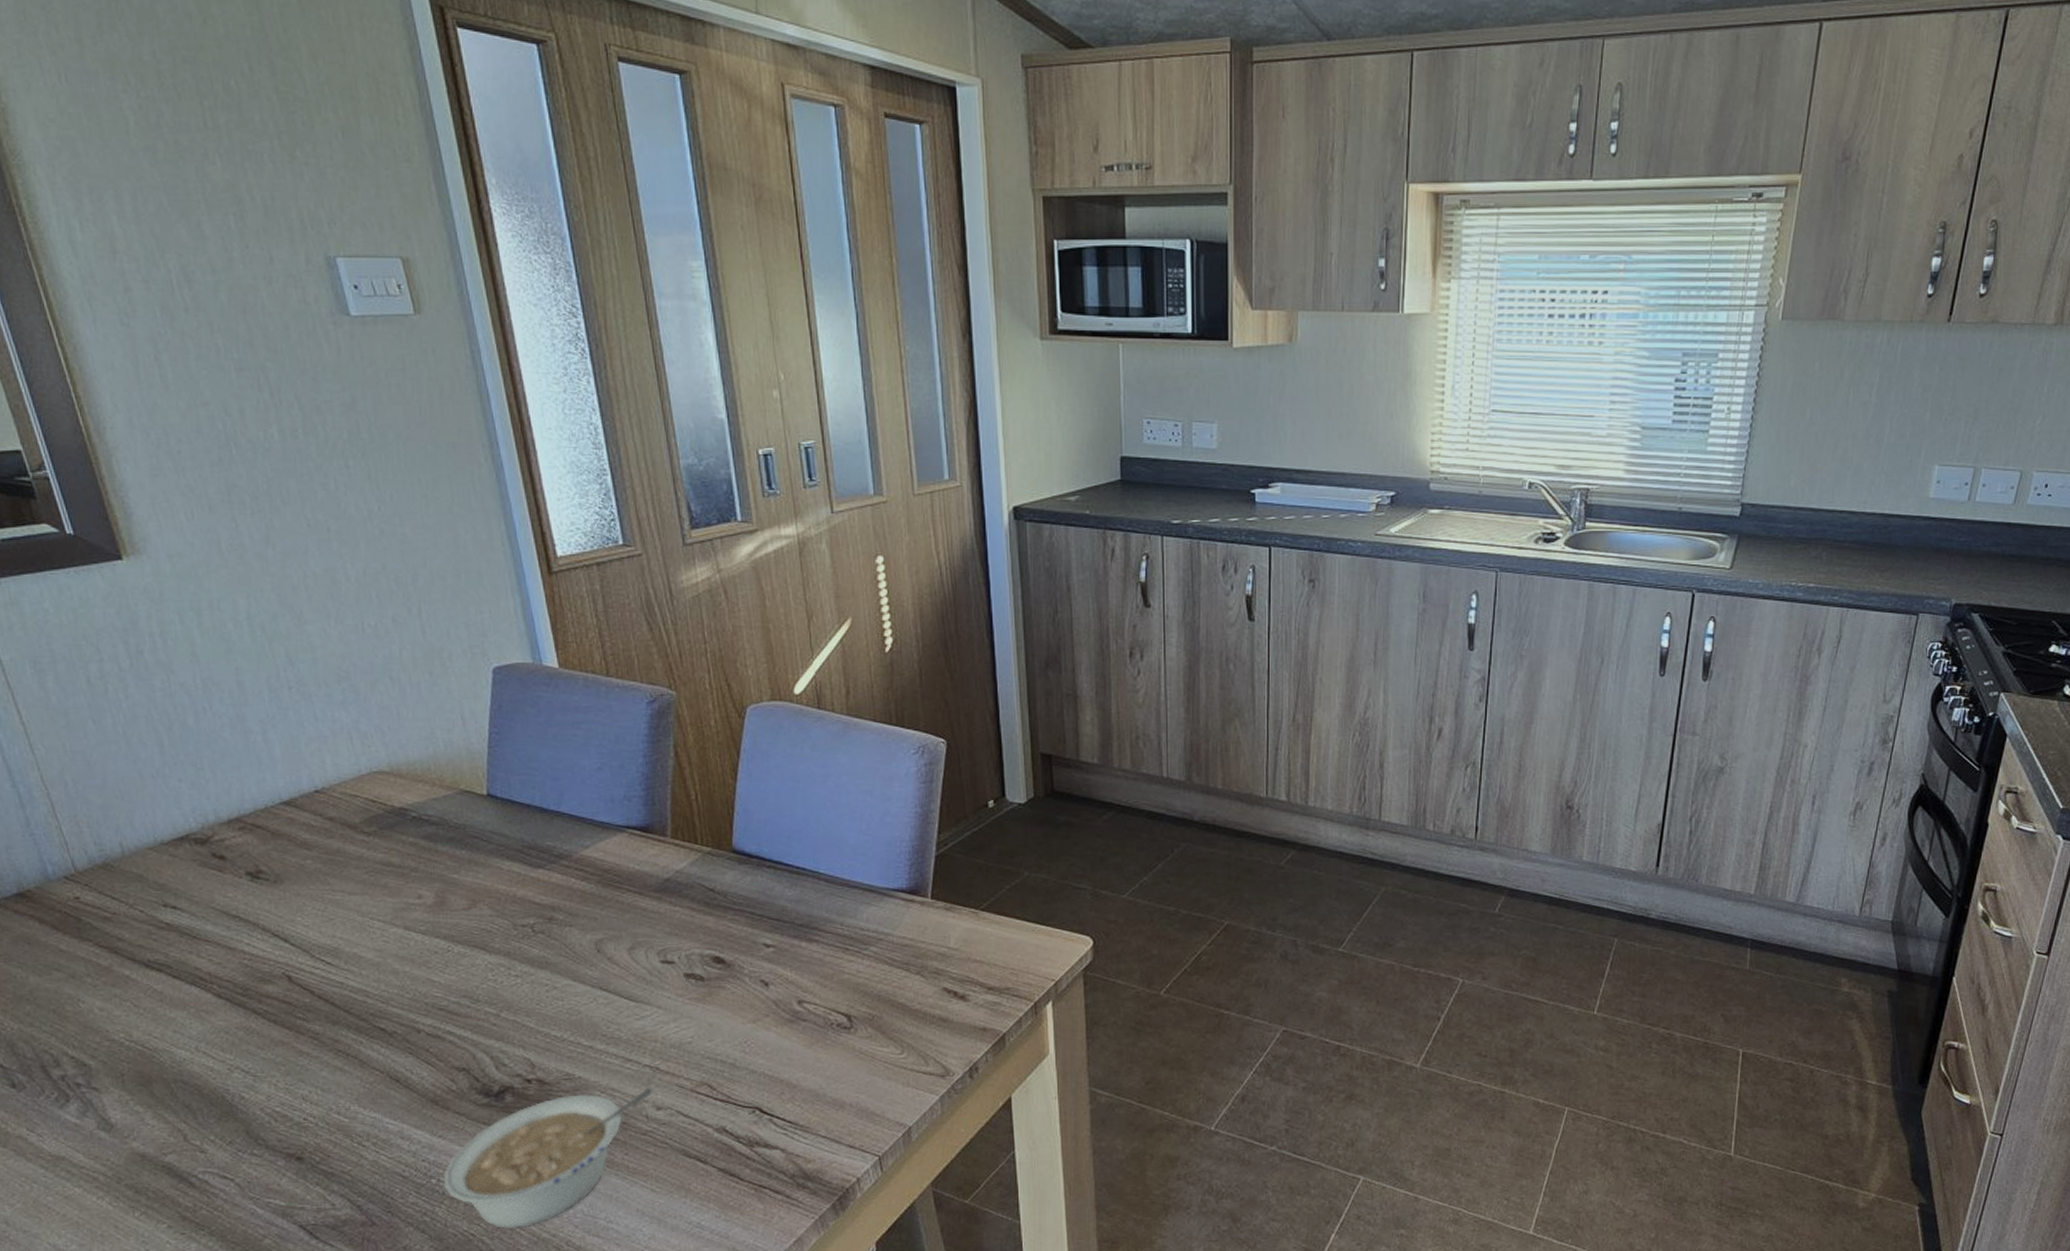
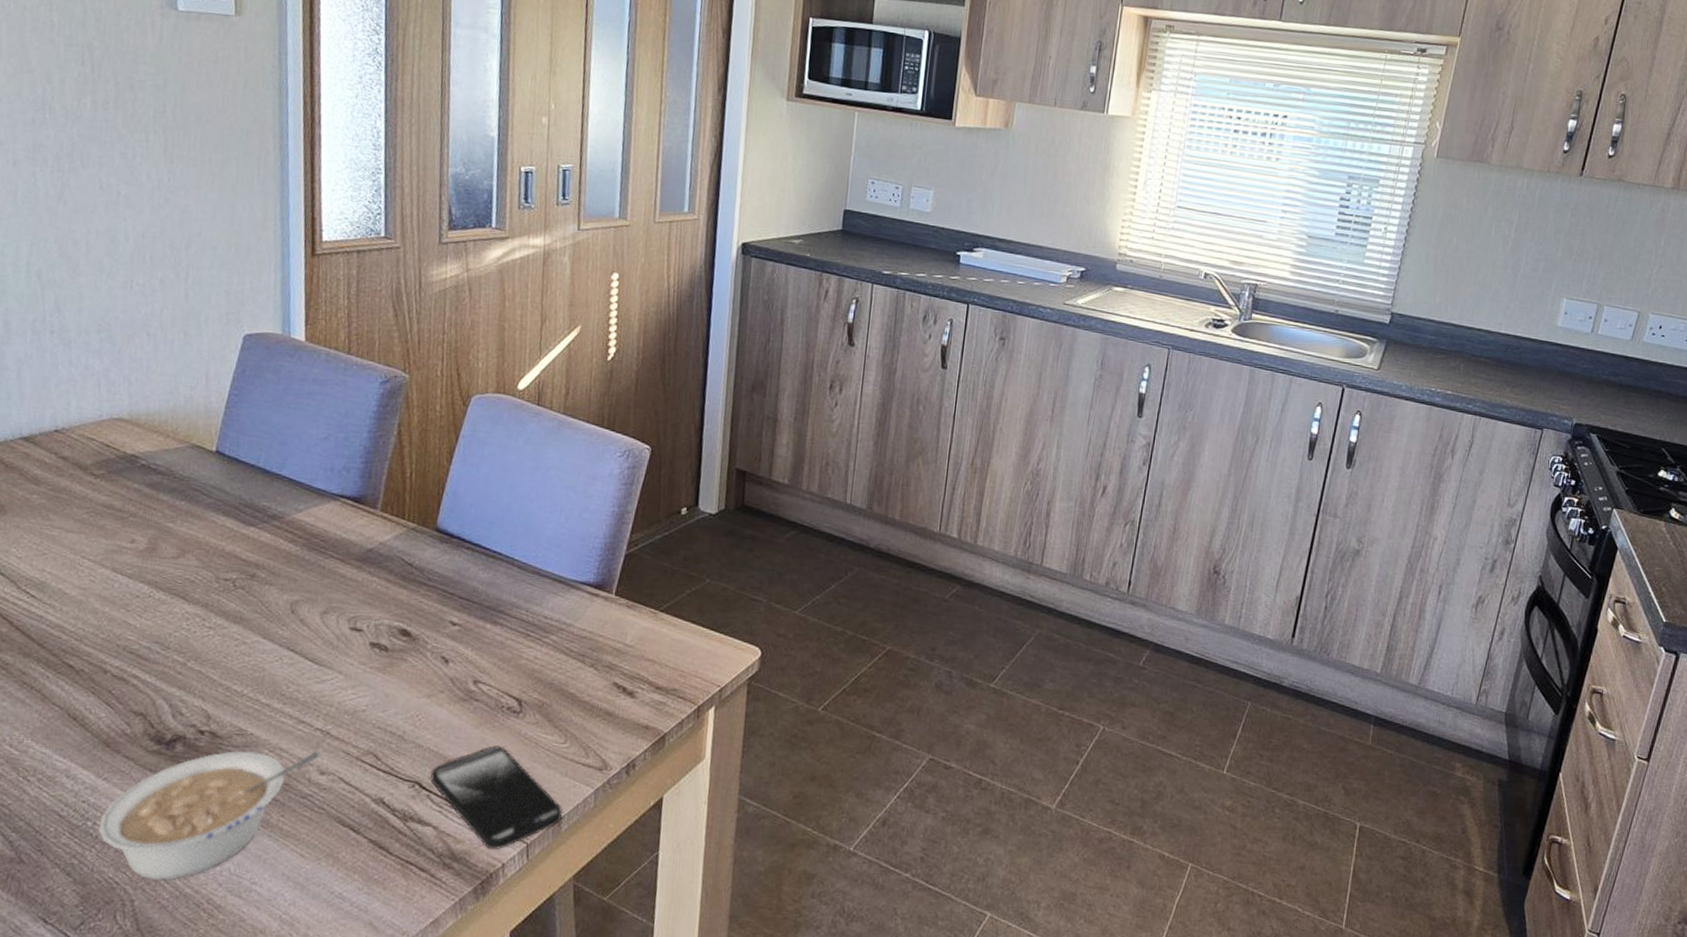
smartphone: none [769,1063,910,1165] -> present [430,745,562,850]

